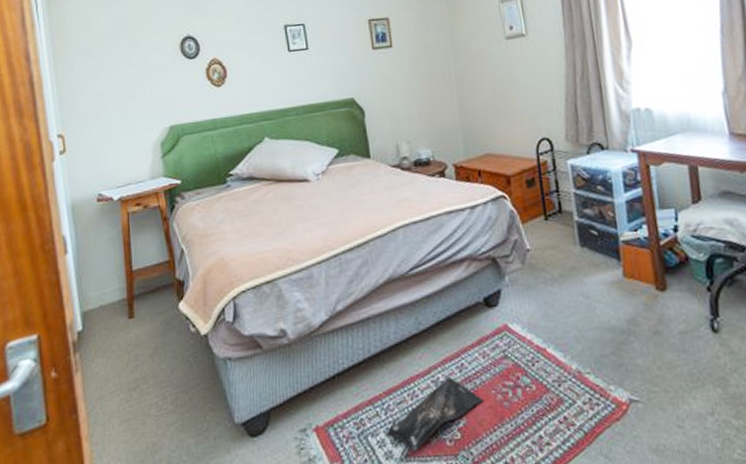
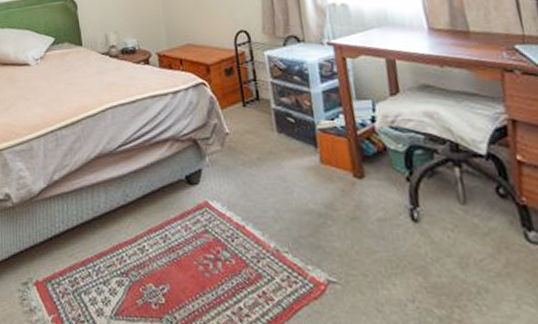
bag: present [387,375,484,452] -> none [99,245,187,311]

